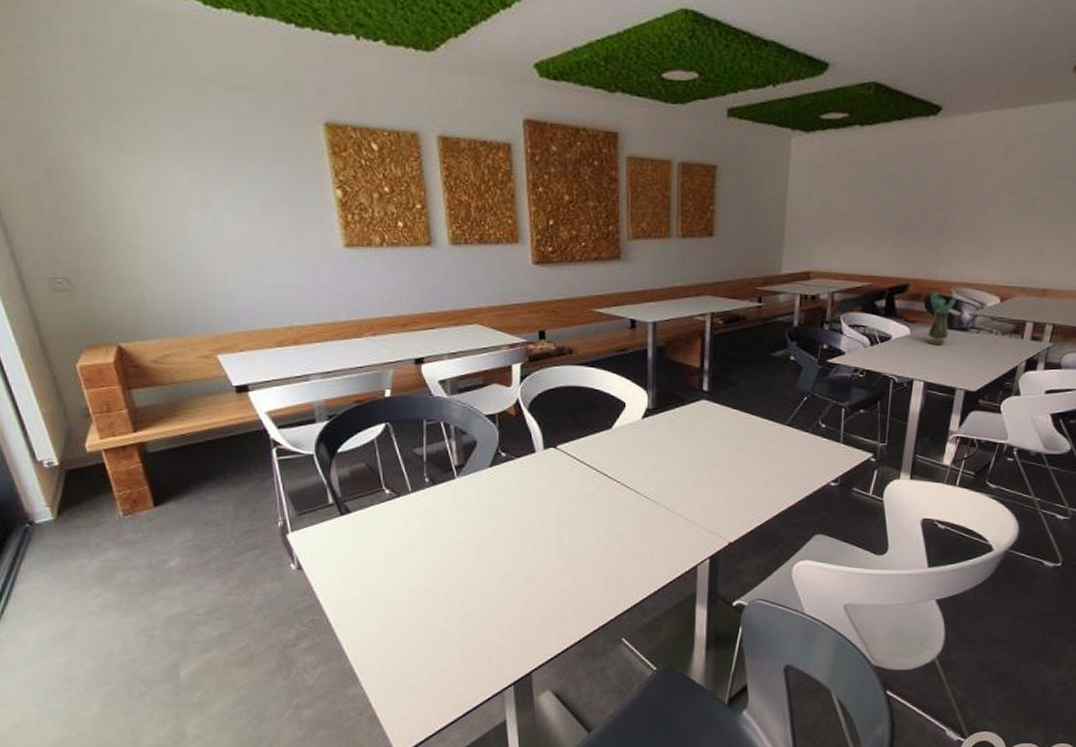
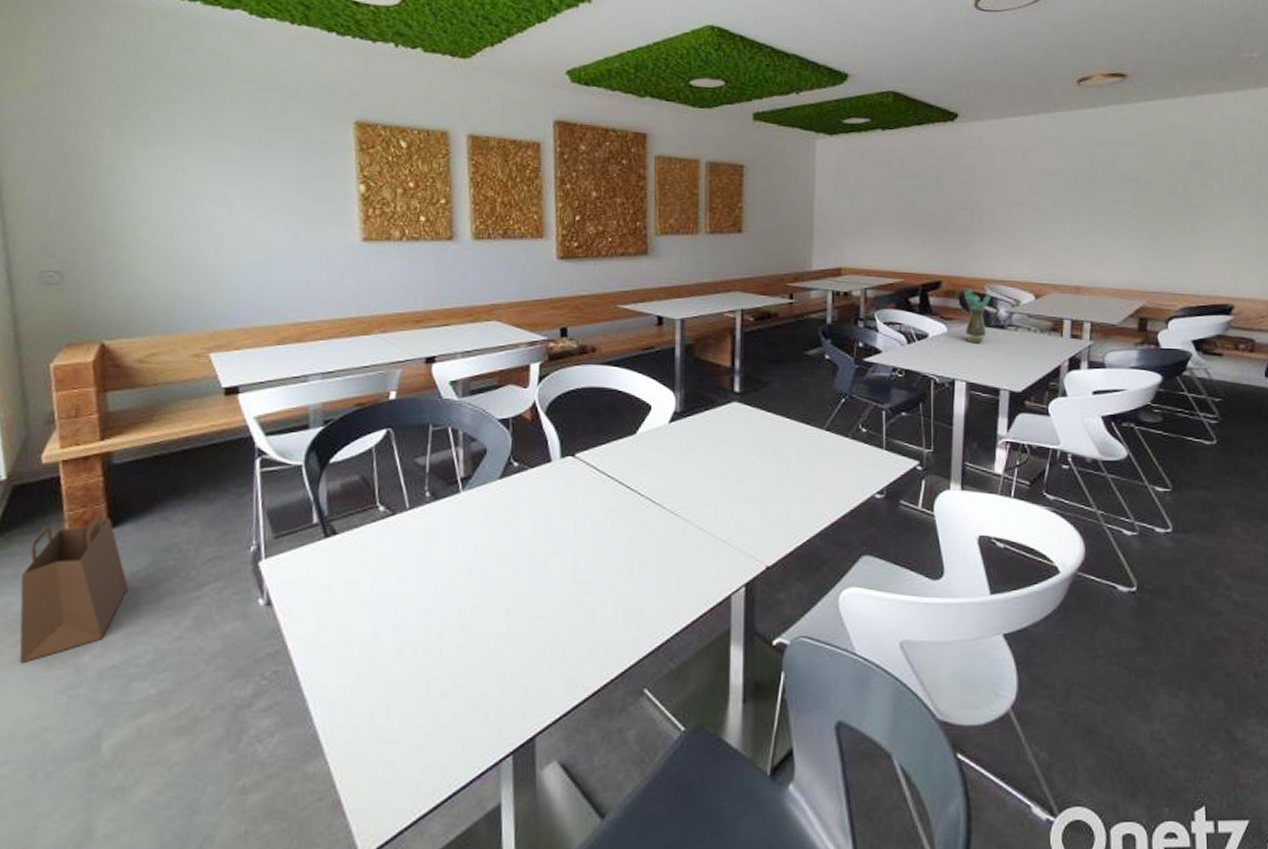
shopping bag: none [88,494,179,612] -> present [19,514,128,664]

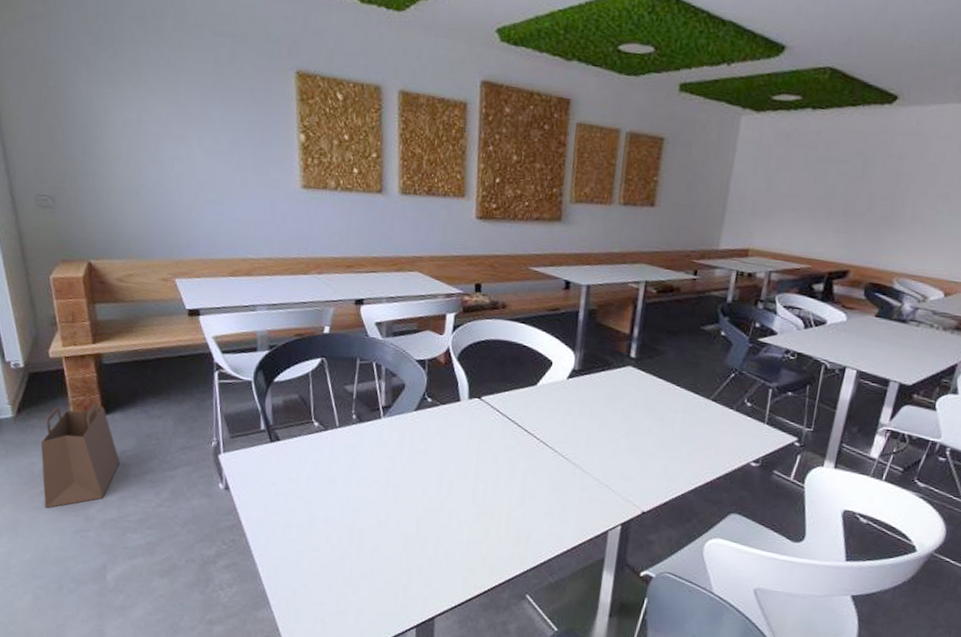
vase: present [962,287,991,343] -> none [864,278,898,334]

